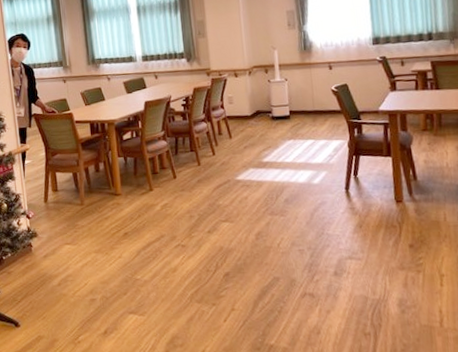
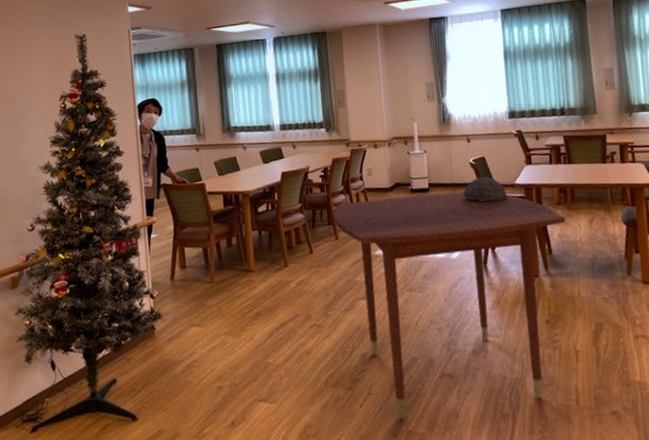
dining table: none [195,118,432,332] -> present [333,191,566,417]
decorative bowl: none [324,103,371,129] -> present [463,176,508,202]

